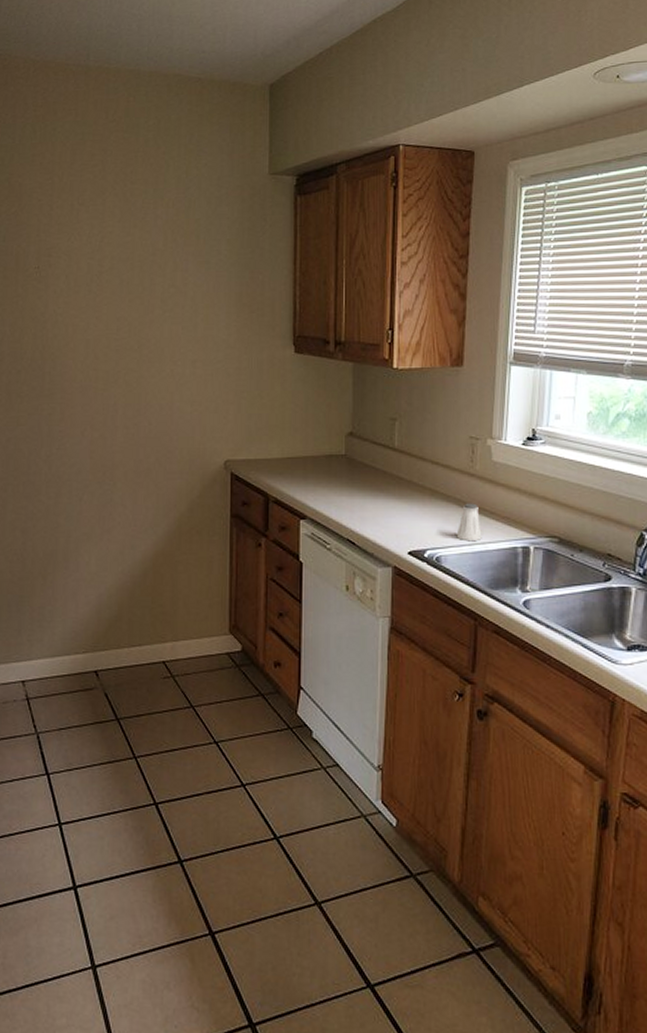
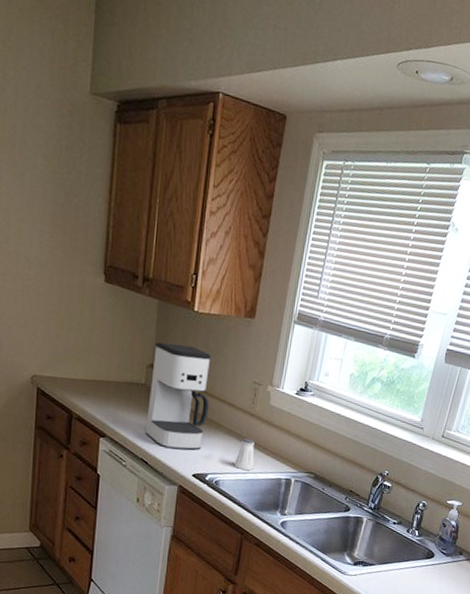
coffee maker: none [350,407,421,525] -> present [145,342,212,451]

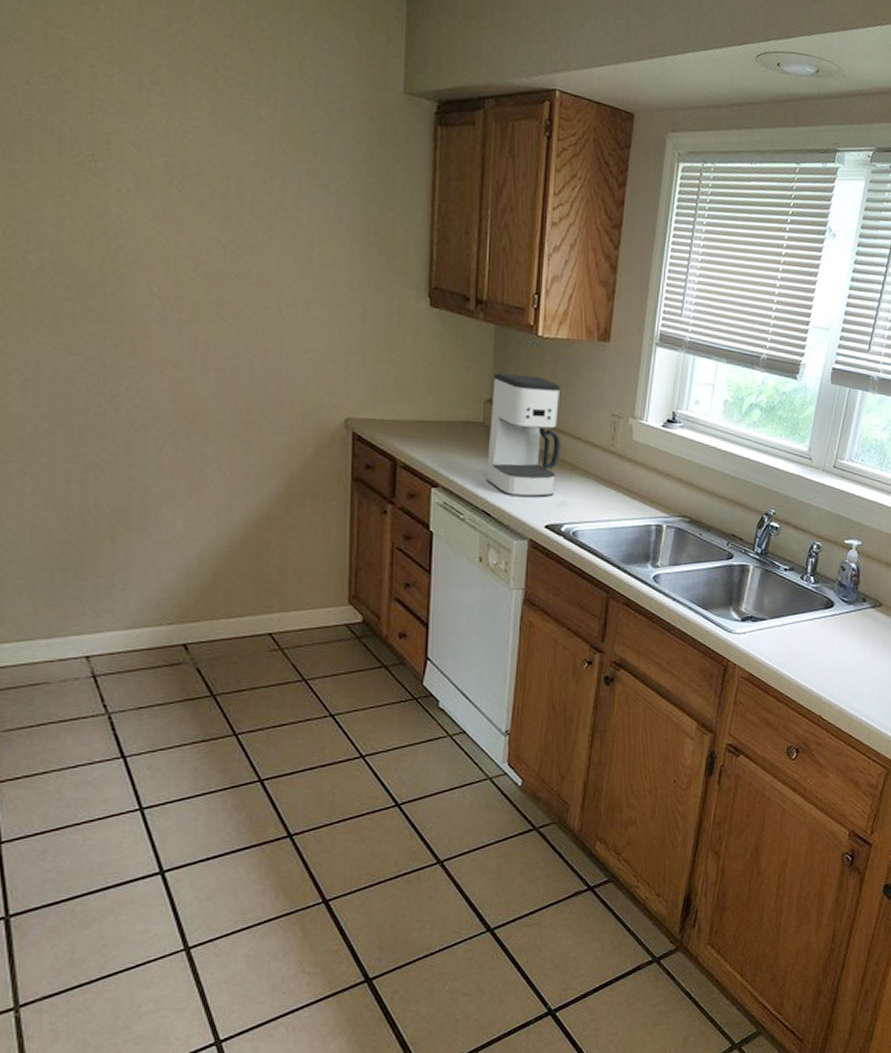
saltshaker: present [234,438,255,471] -> none [594,480,619,518]

